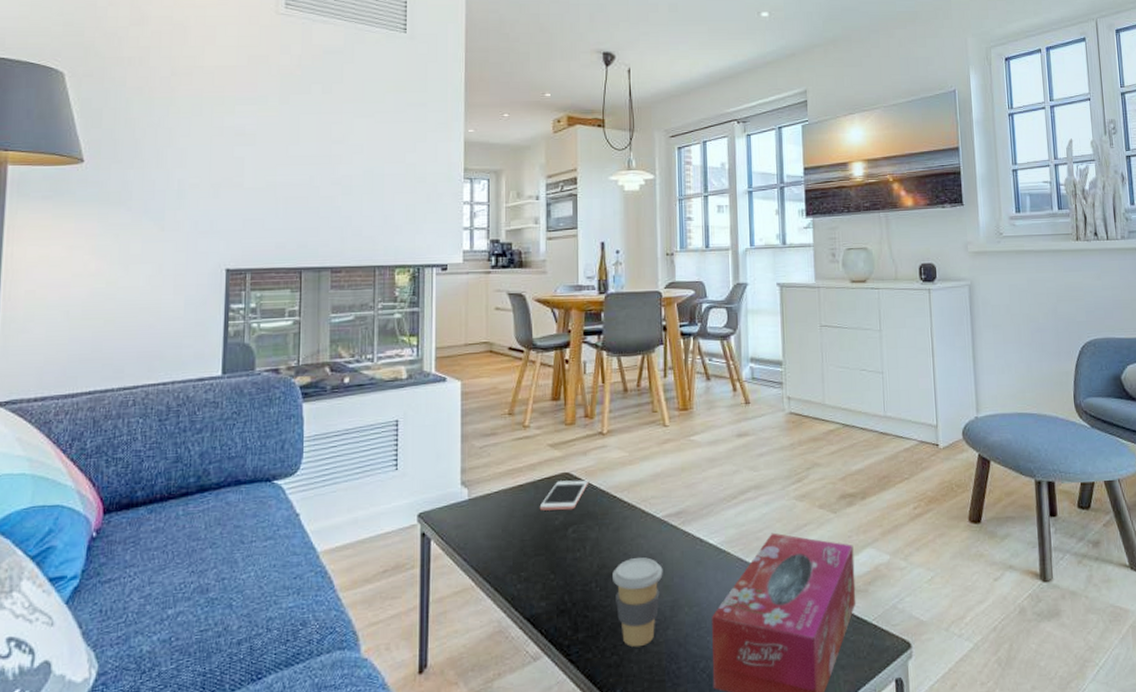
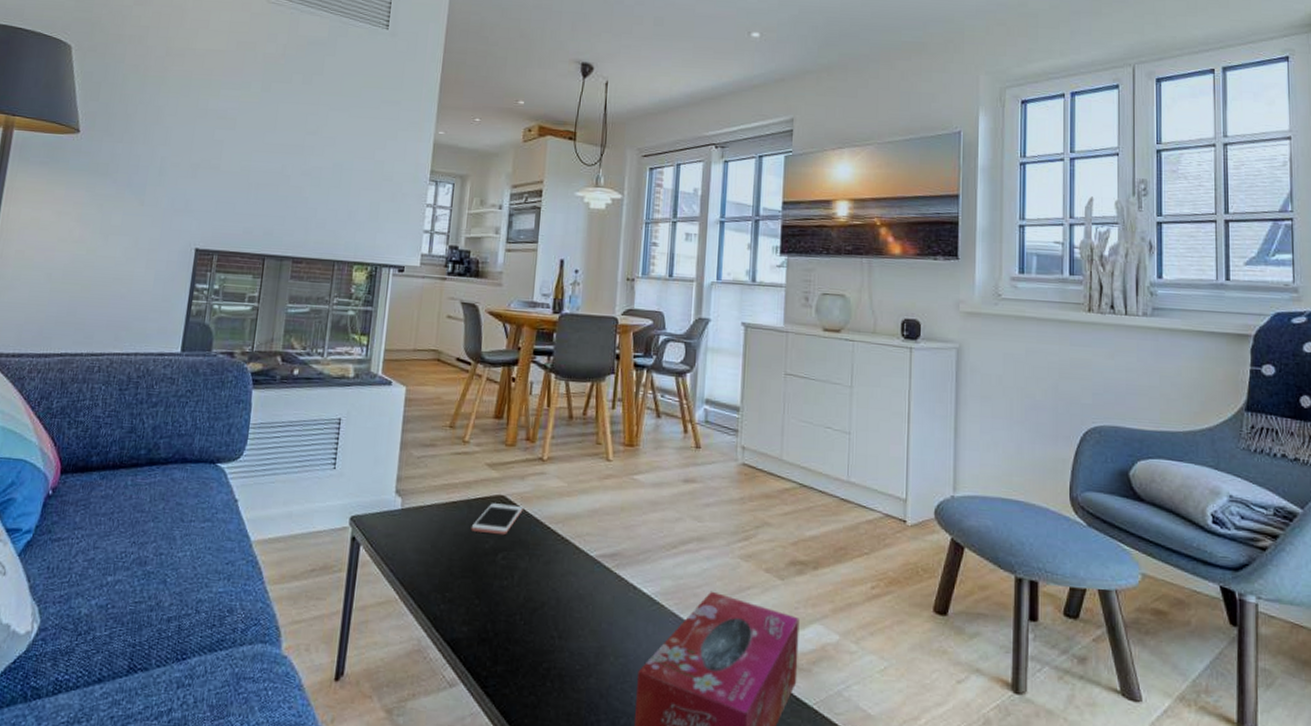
coffee cup: present [612,557,663,648] -> none [538,595,592,691]

